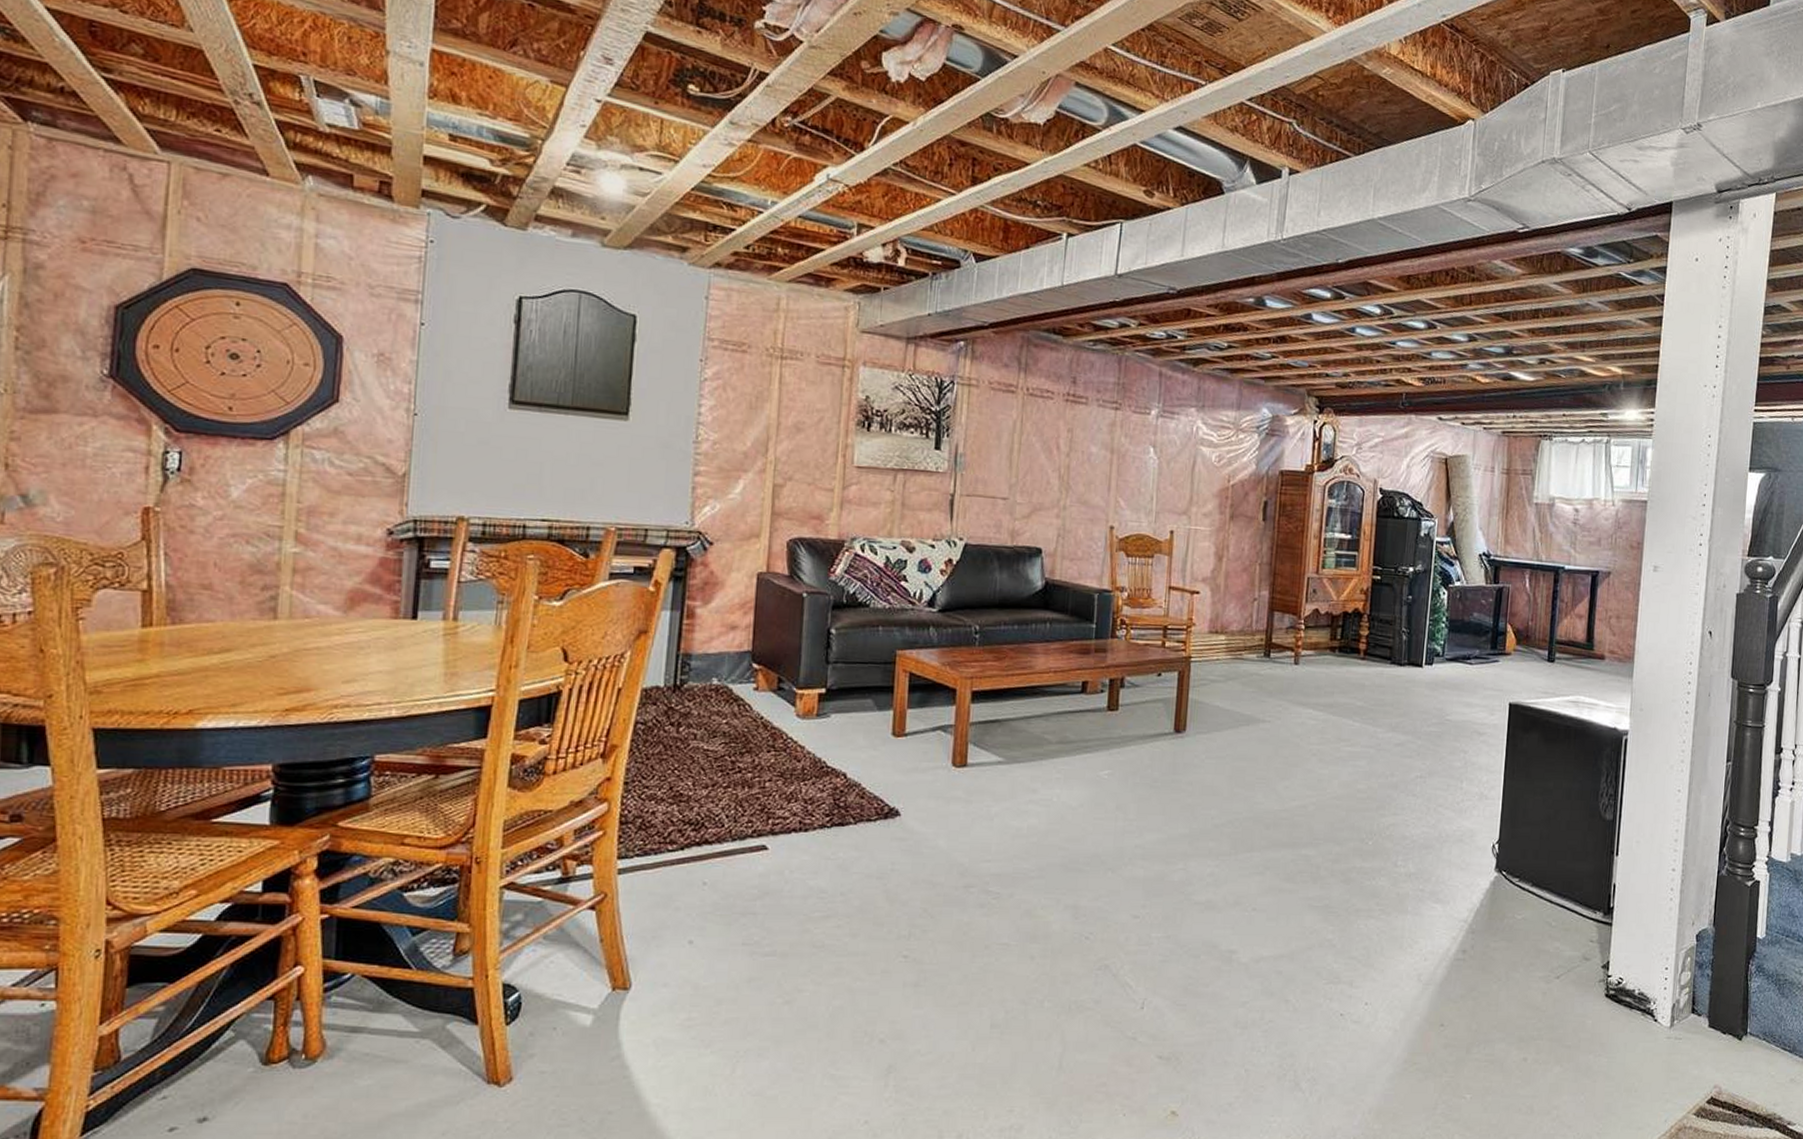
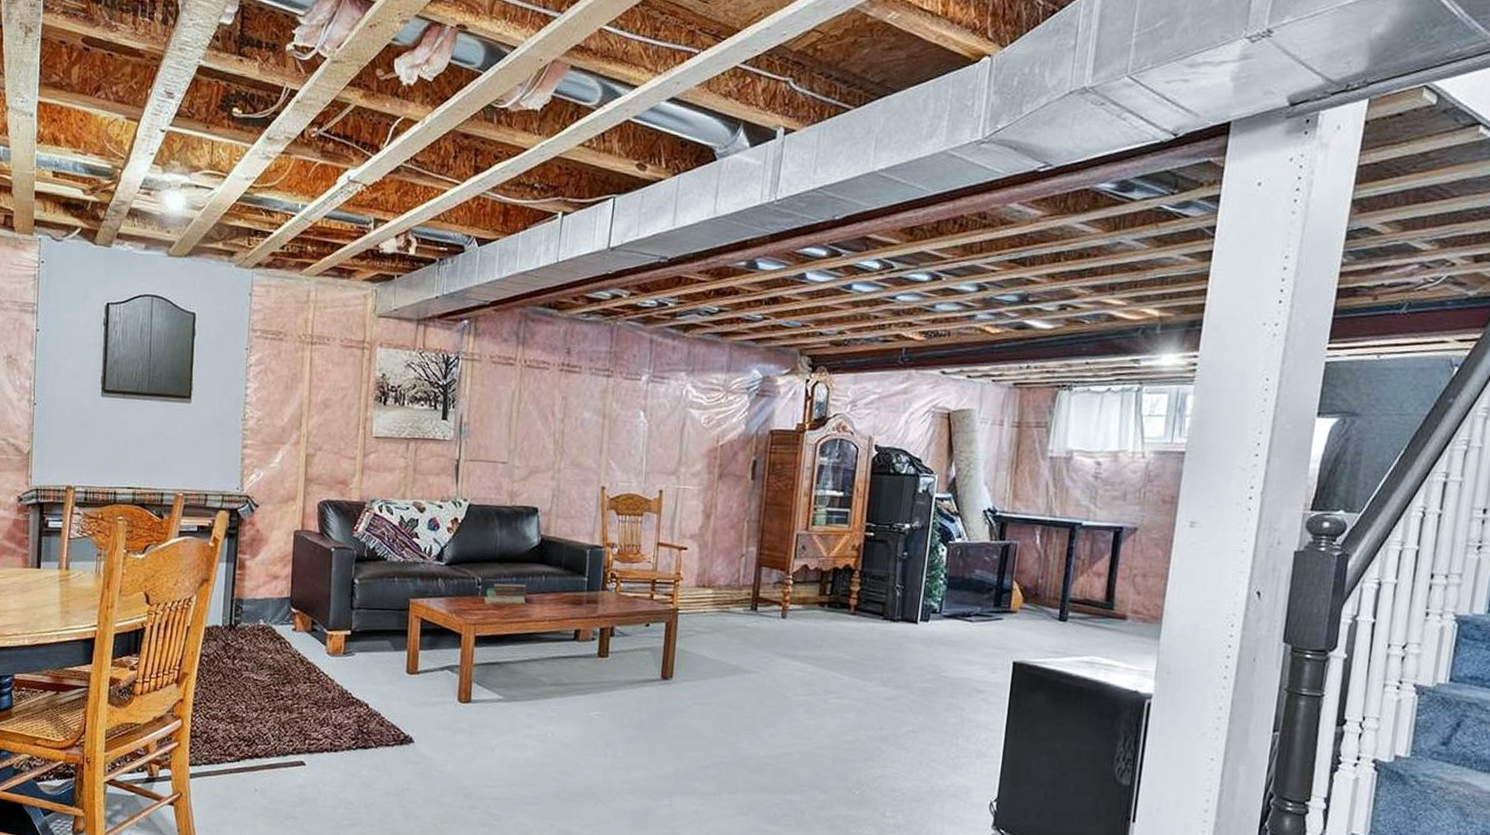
books: none [982,631,1031,657] -> present [484,583,528,606]

